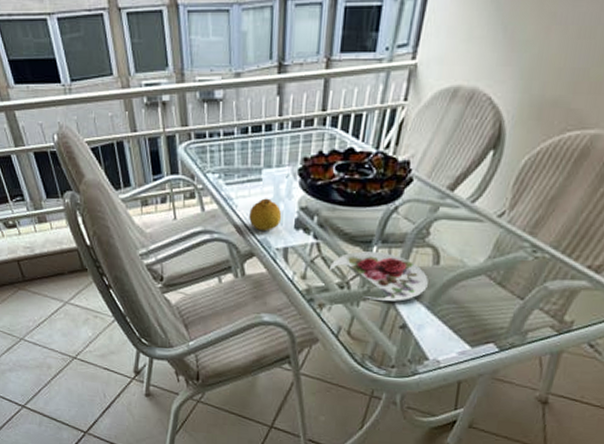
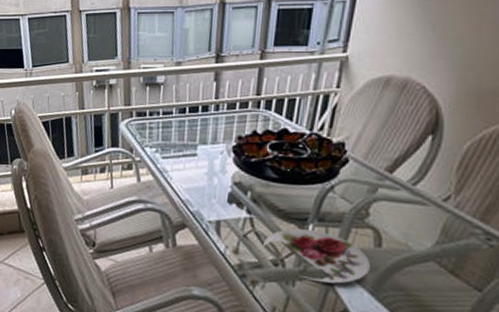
fruit: present [249,198,282,232] -> none [183,172,216,204]

